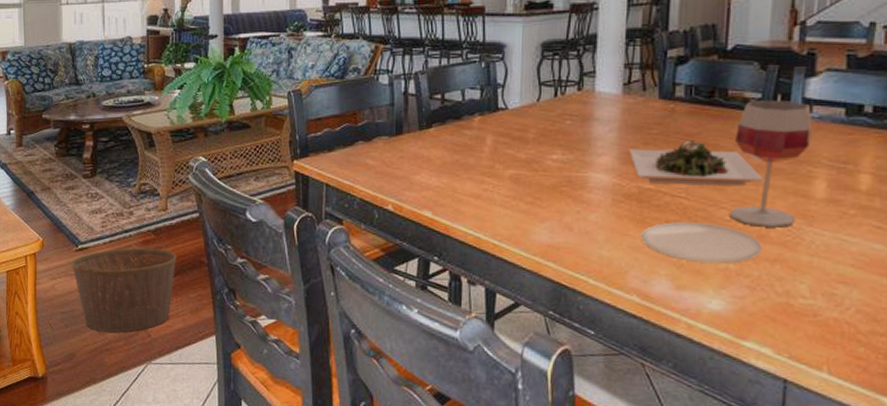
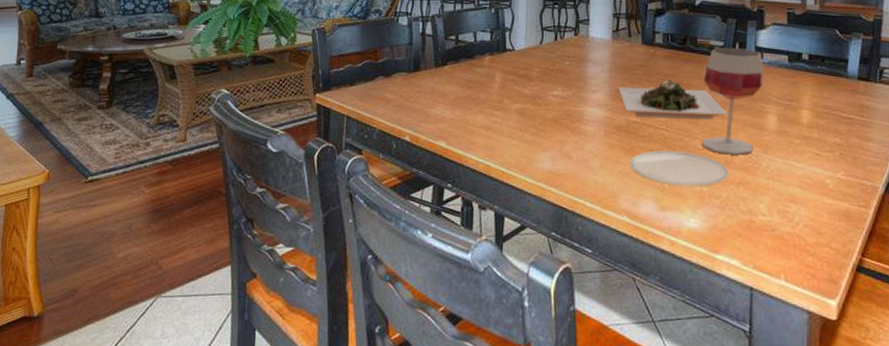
basket: present [71,245,177,333] -> none [79,176,194,266]

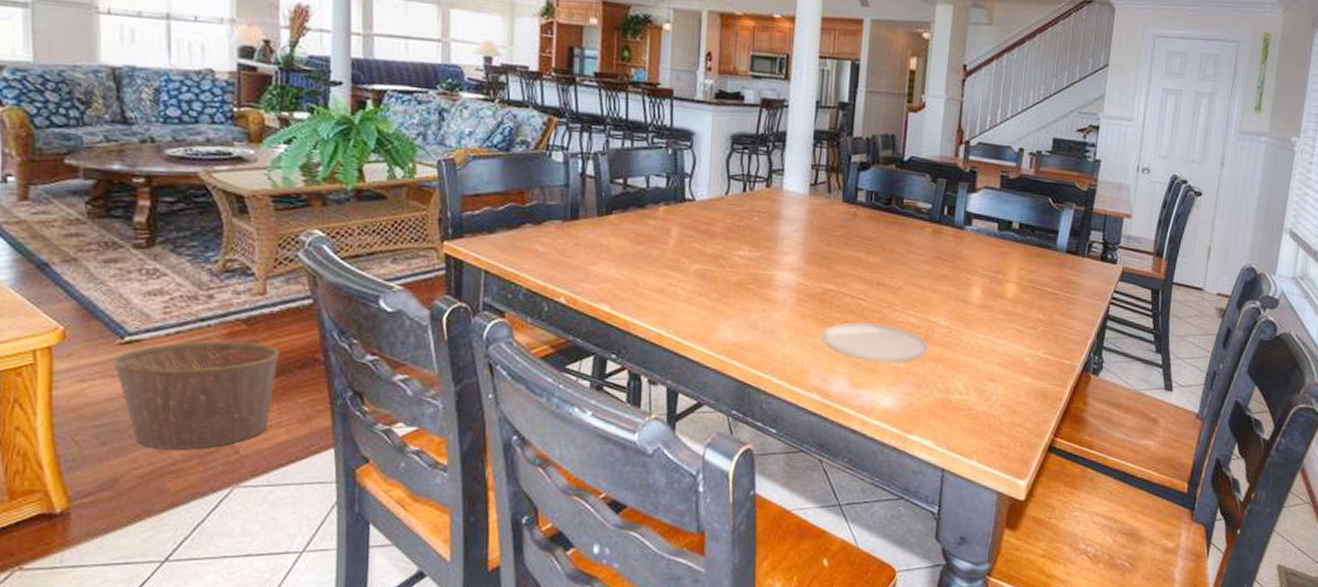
basket: none [79,176,194,266] -> present [112,338,280,450]
salad: present [618,80,729,120] -> none [813,244,932,291]
wineglass: present [702,47,764,155] -> none [902,210,972,330]

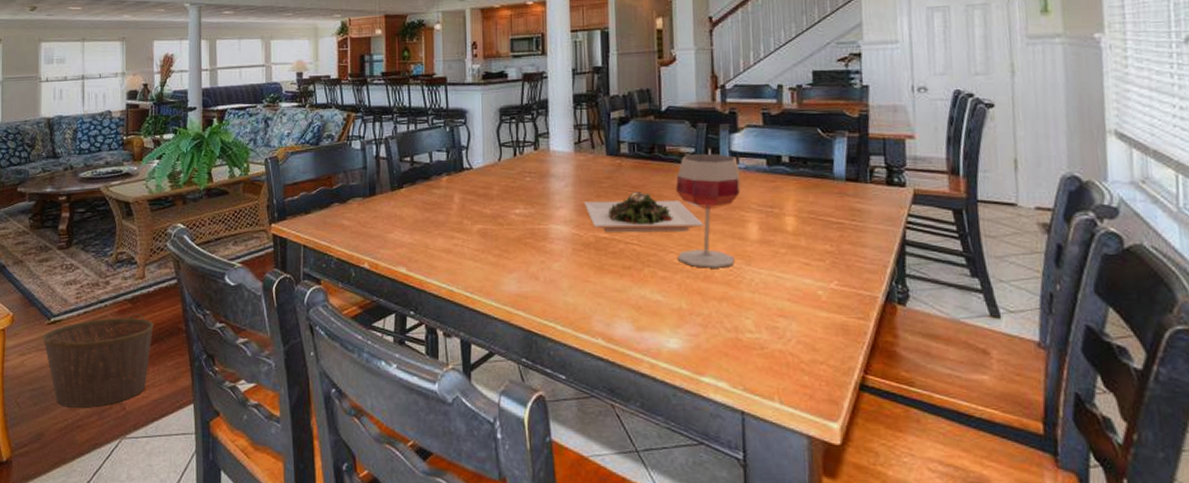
salad: none [813,244,932,291] -> present [584,191,705,232]
plate: present [822,322,928,364] -> none [601,267,710,305]
wineglass: none [902,210,972,330] -> present [676,153,741,268]

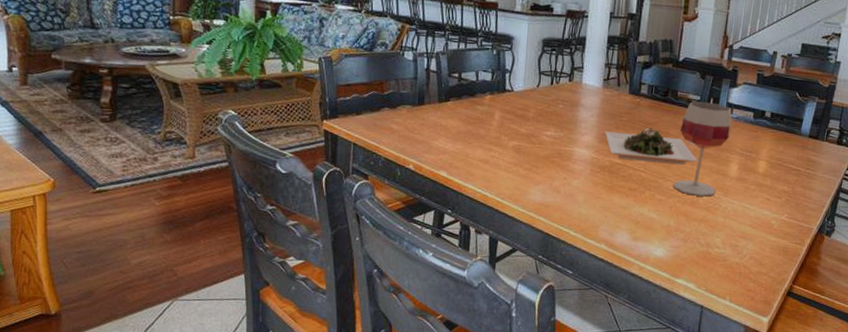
basket: present [42,314,154,408] -> none [88,191,205,272]

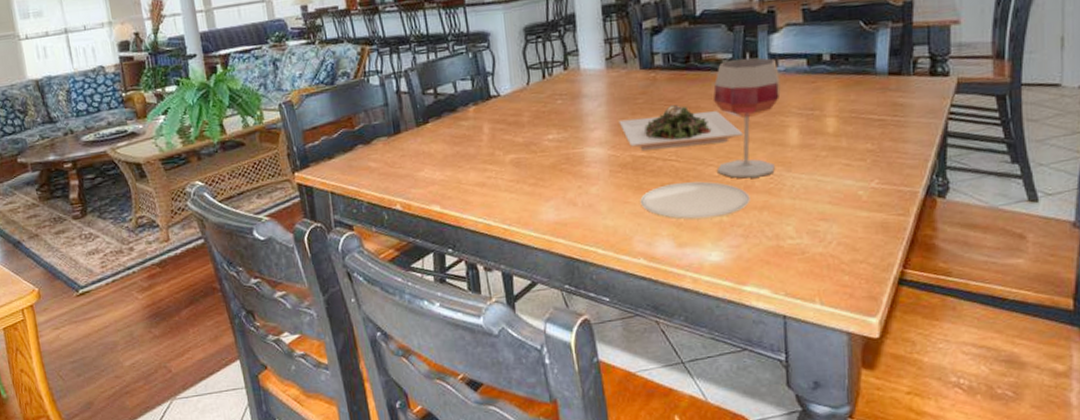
plate: none [610,189,694,223] -> present [640,181,751,220]

